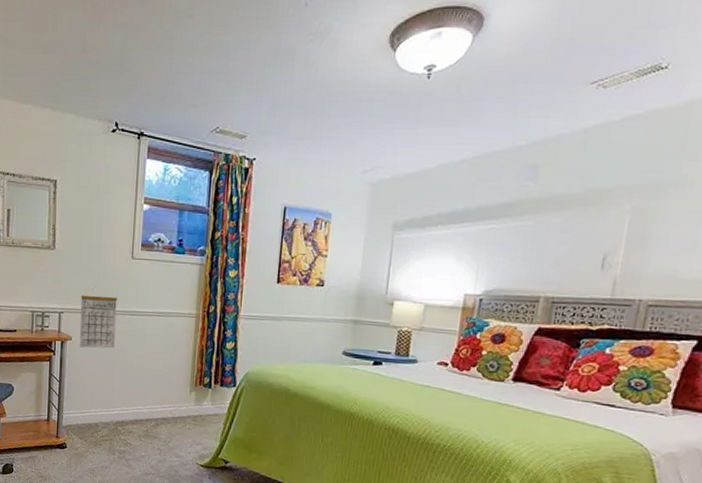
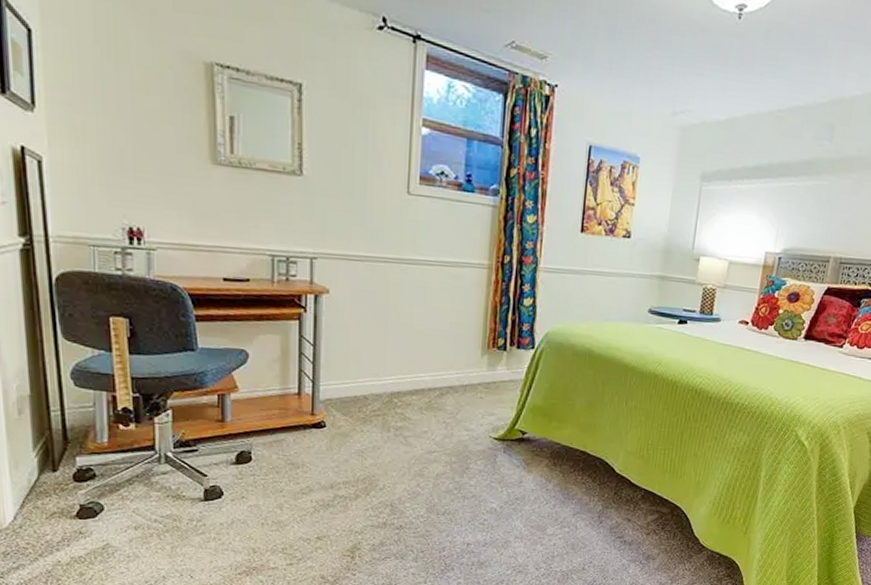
calendar: present [79,289,117,349] -> none [339,229,389,304]

